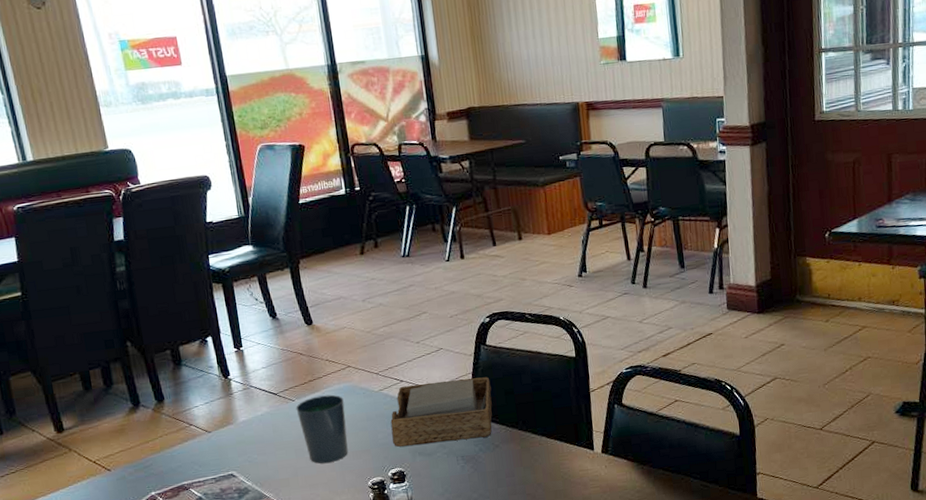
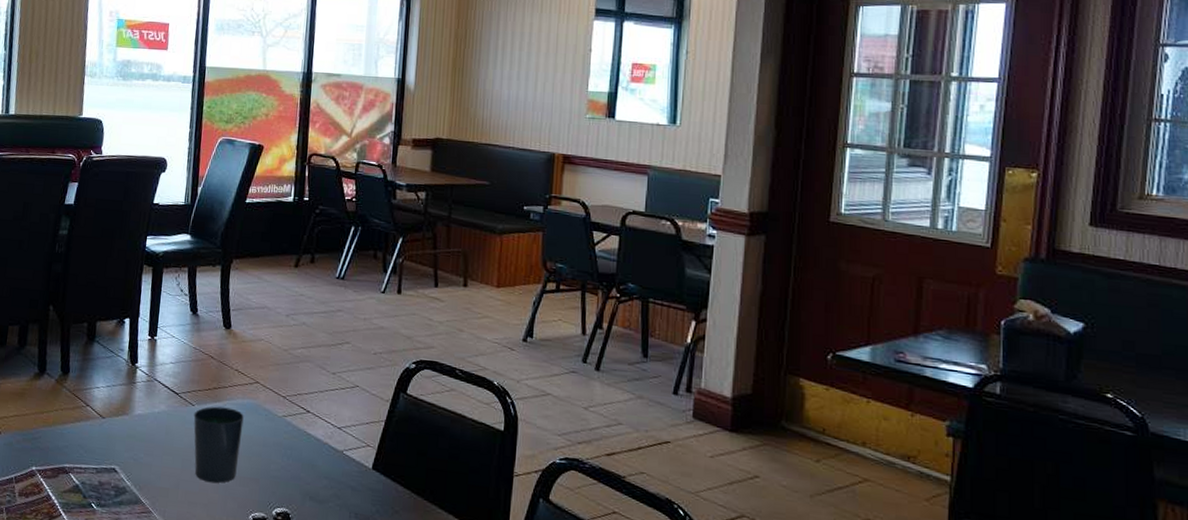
napkin holder: present [390,377,492,447] -> none [285,417,403,499]

